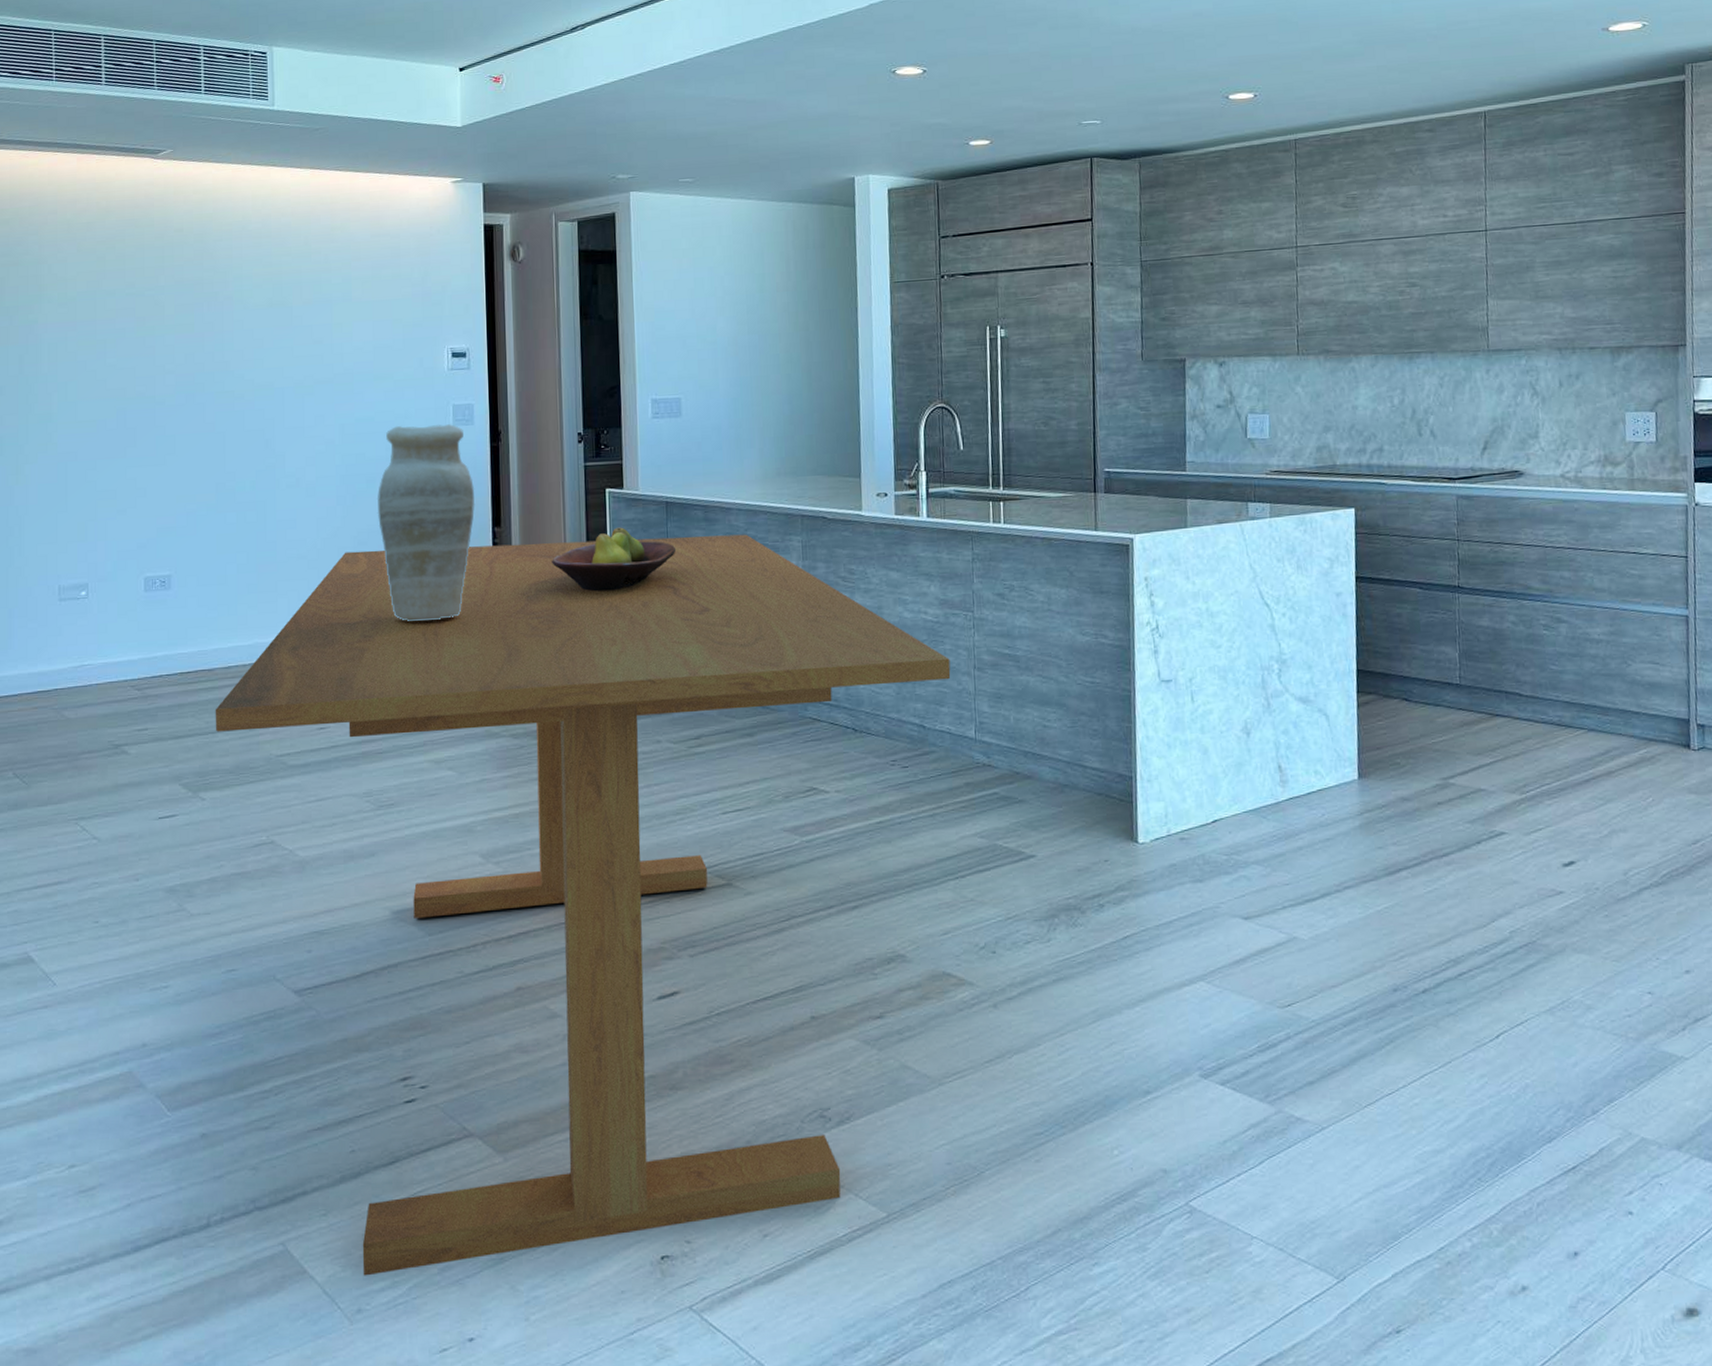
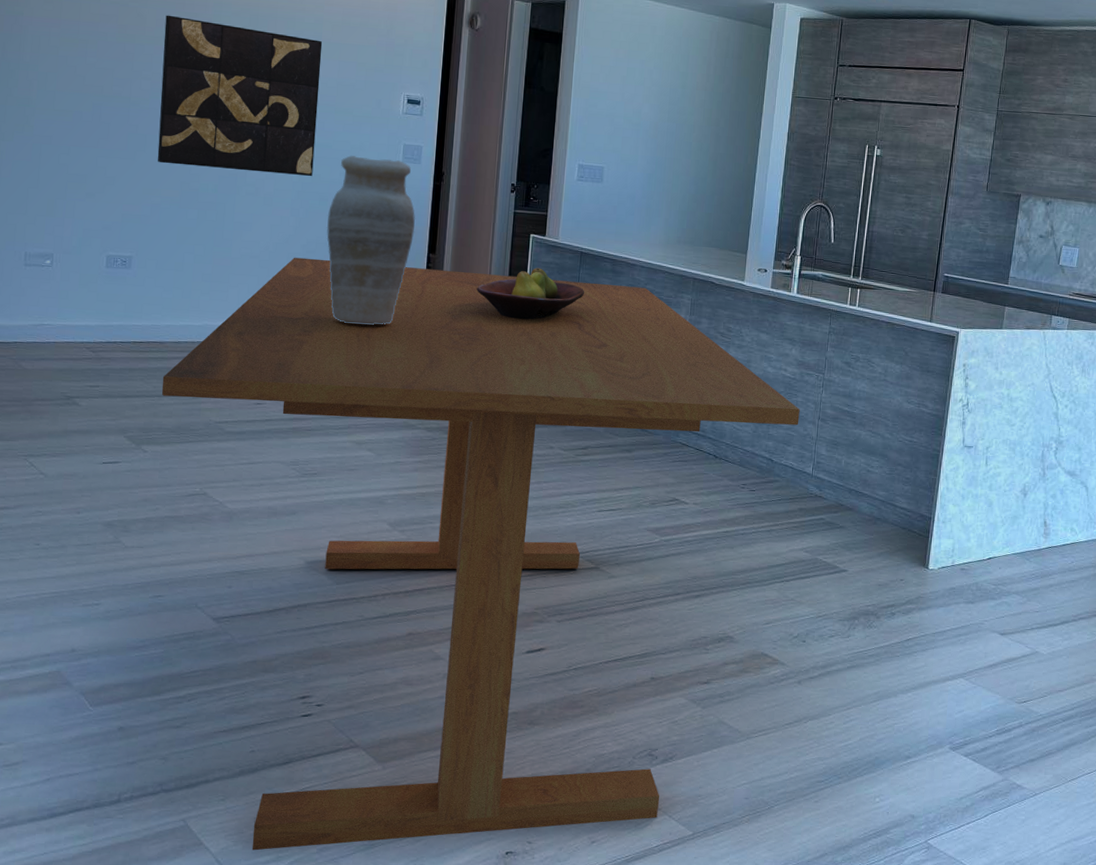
wall art: none [184,298,357,465] -> present [157,15,323,177]

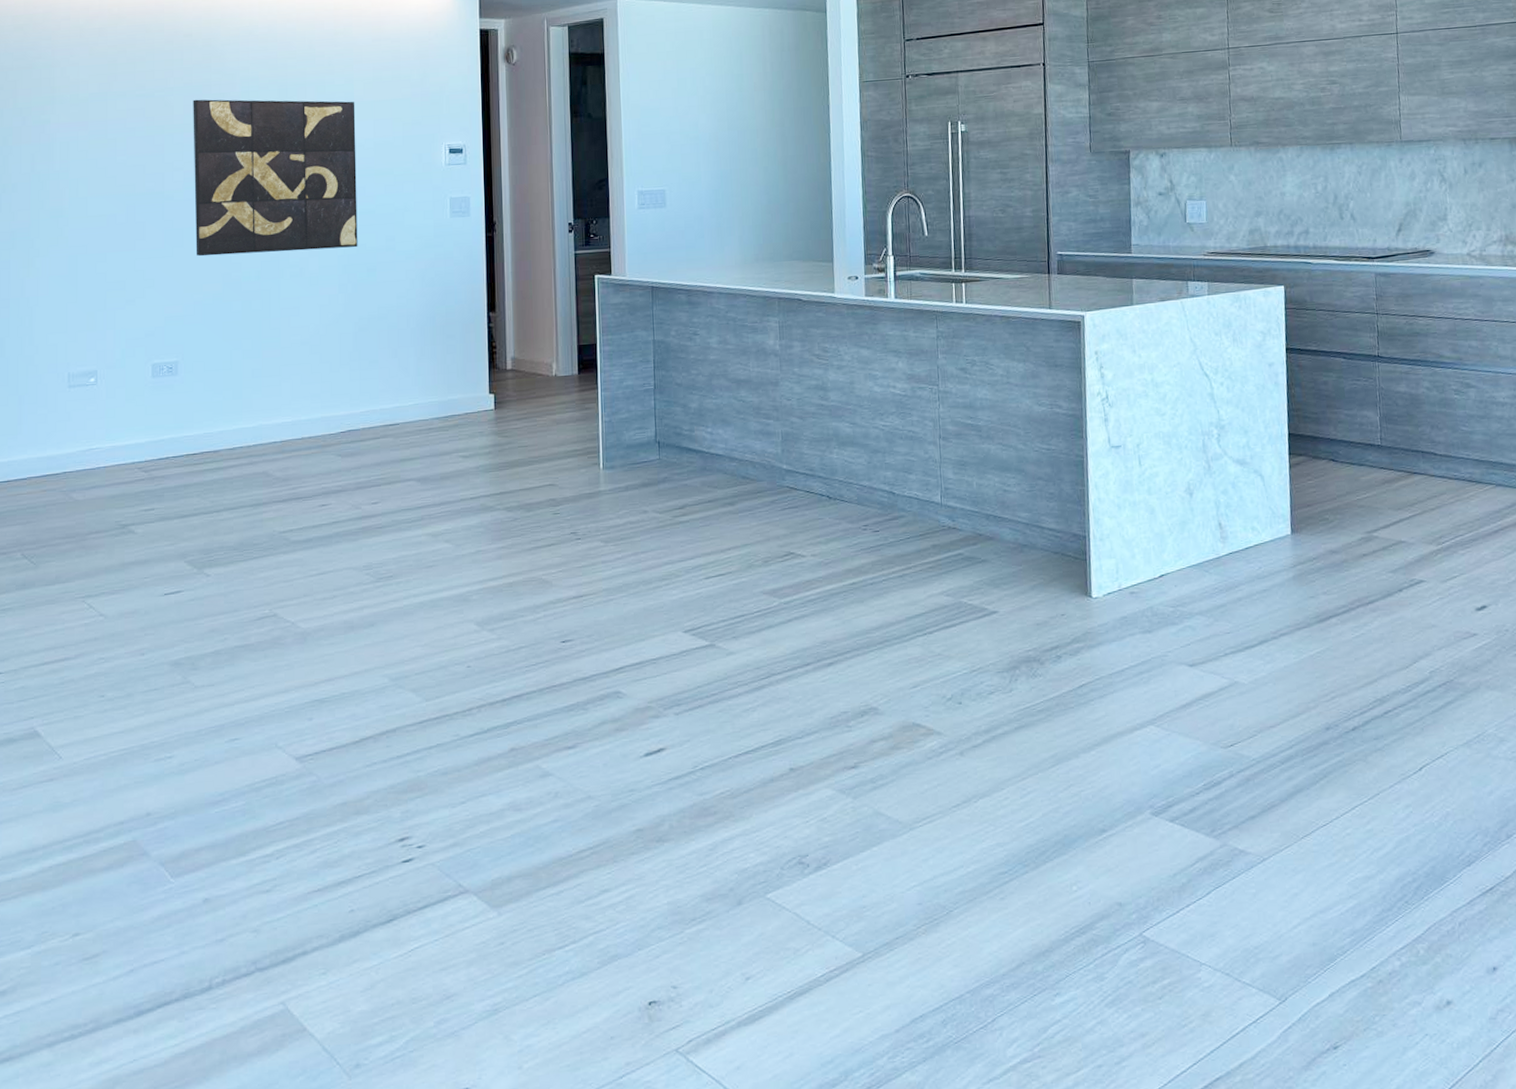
dining table: present [161,257,800,851] -> none [220,316,918,1032]
vase: present [326,155,415,325] -> none [377,216,471,403]
fruit bowl: present [476,267,585,320] -> none [544,311,662,372]

